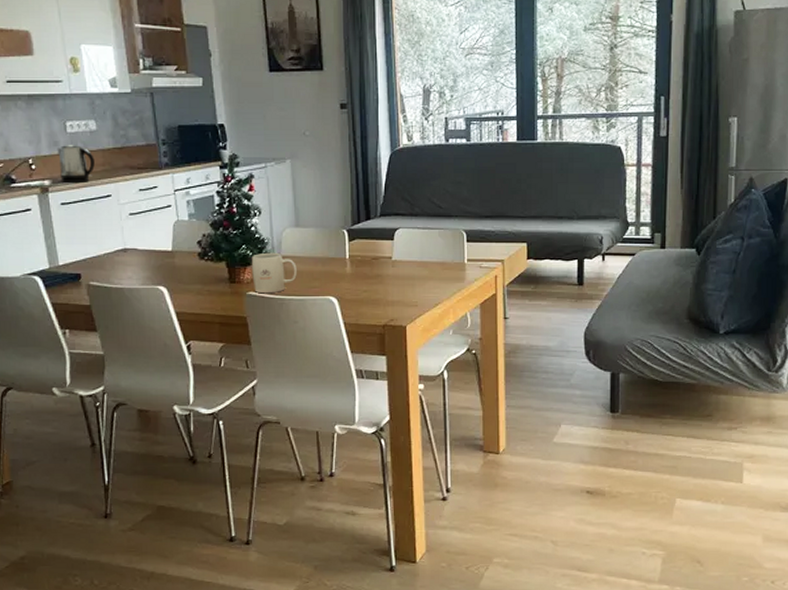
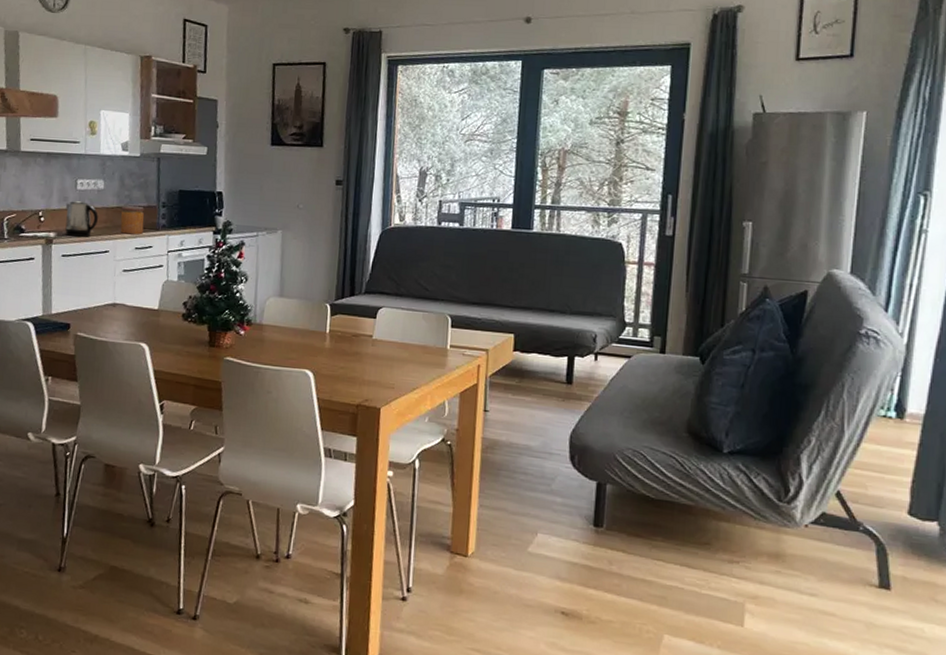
jar: none [118,146,146,176] -> present [120,206,145,235]
mug: present [251,252,298,294] -> none [231,319,277,361]

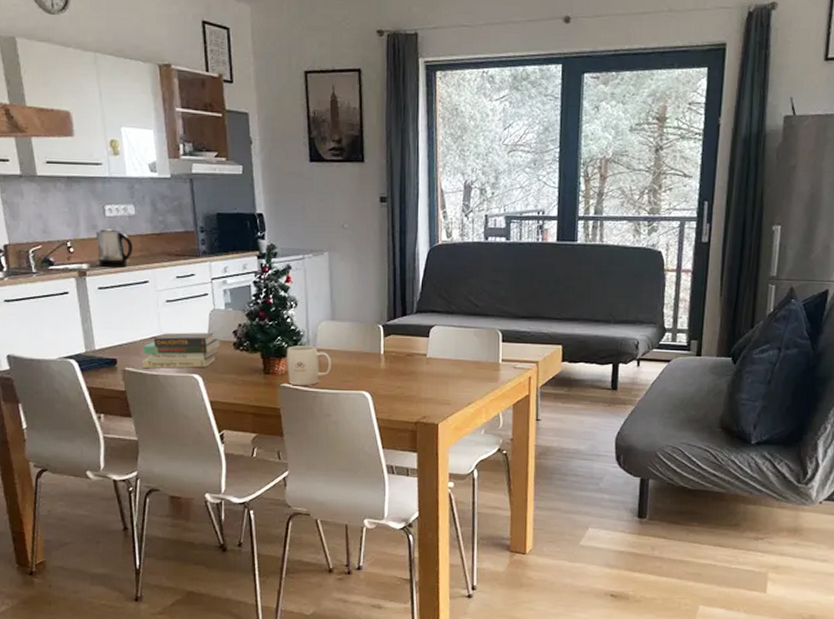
books: none [93,301,170,337] -> present [141,332,220,369]
jar: present [120,206,145,235] -> none [156,232,183,263]
mug: none [231,319,277,361] -> present [286,345,332,386]

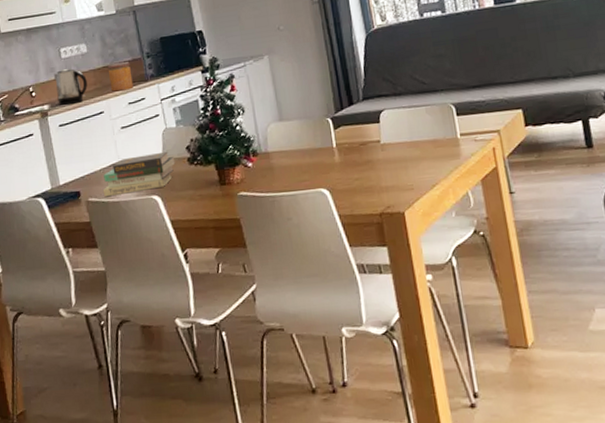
jar: none [156,232,183,263] -> present [107,62,133,92]
mug: present [286,345,332,386] -> none [239,149,287,193]

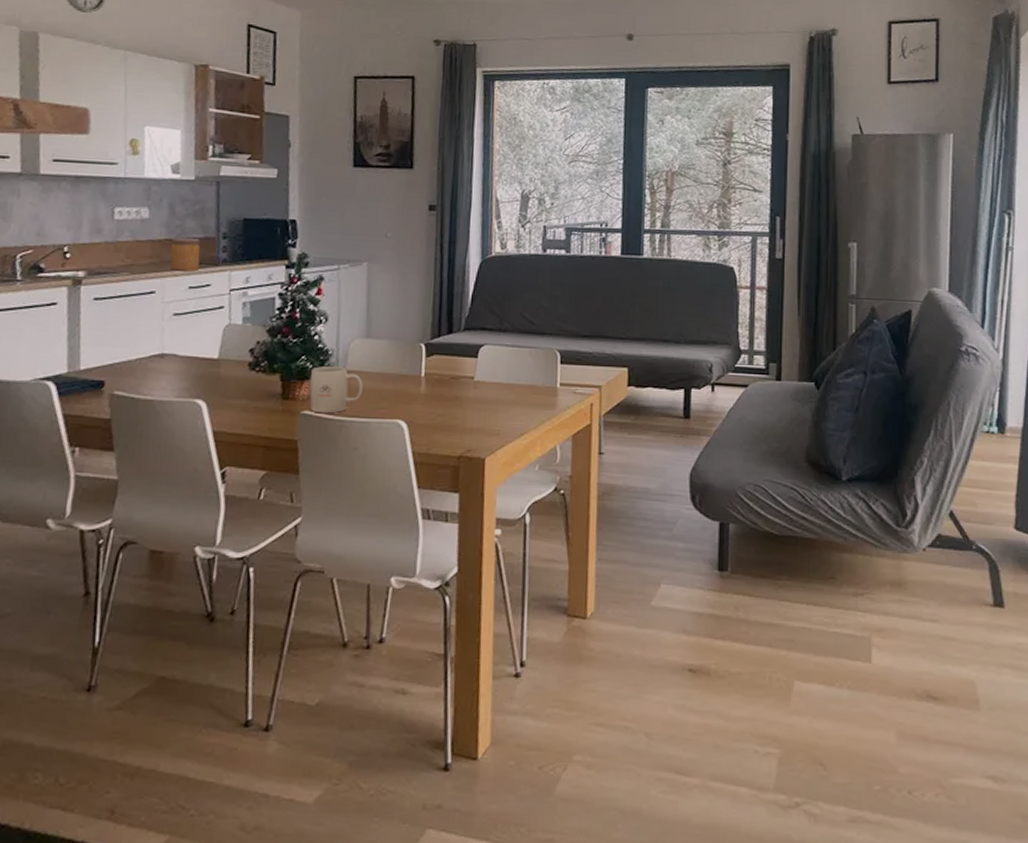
kettle: present [53,68,87,106] -> none [98,232,142,277]
books: present [102,151,176,197] -> none [134,350,233,393]
mug: none [239,149,287,193] -> present [309,365,364,414]

